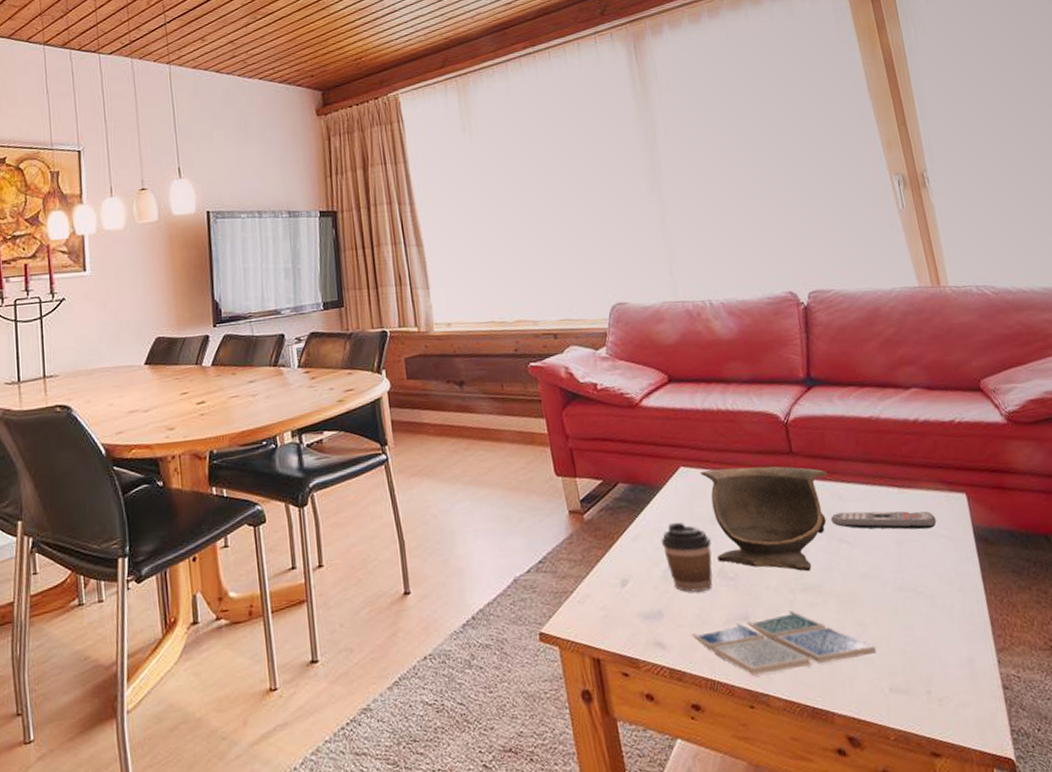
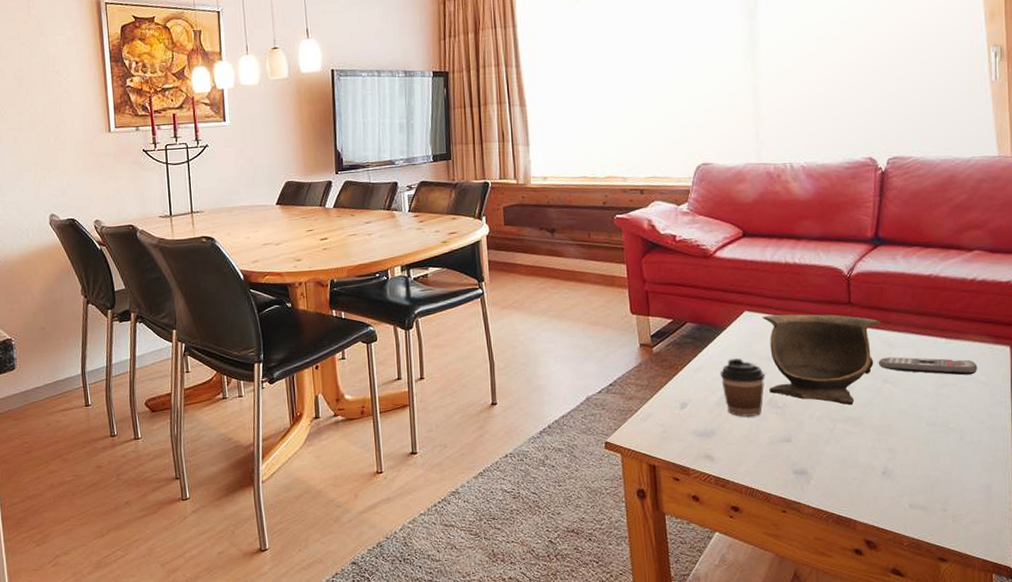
drink coaster: present [691,611,877,676] -> none [738,437,903,488]

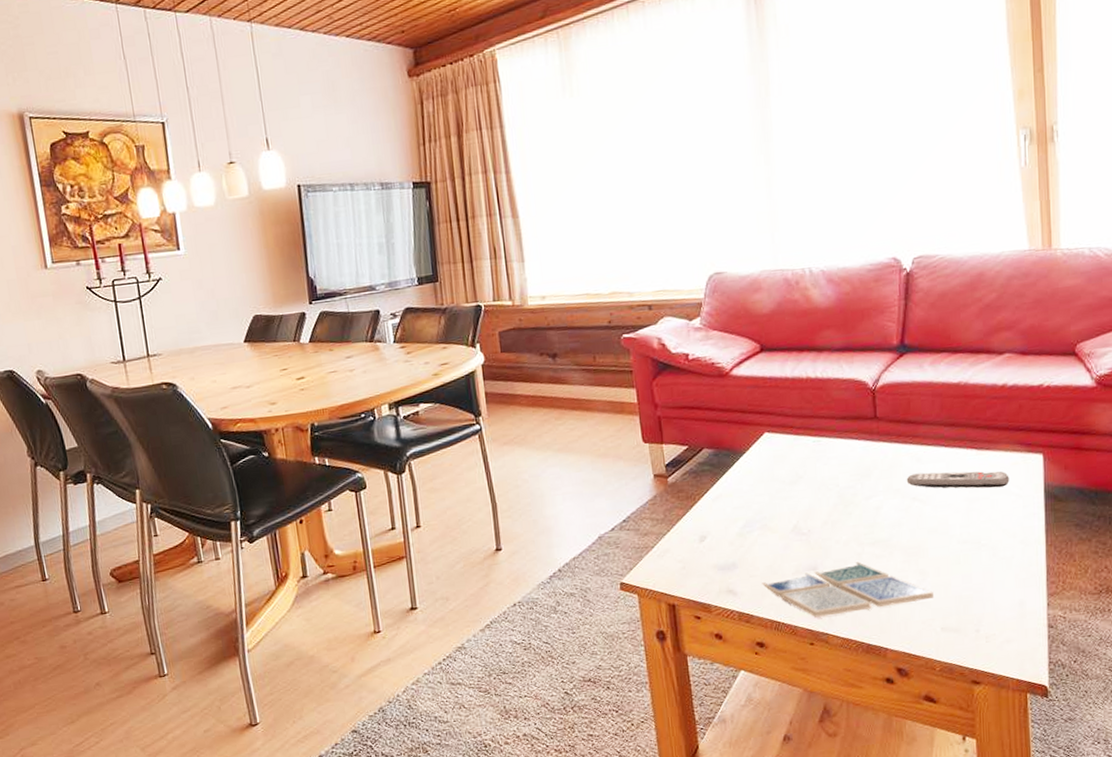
coffee cup: present [720,358,765,417] -> none [740,483,788,547]
drink coaster: none [738,437,903,488] -> present [762,562,935,618]
decorative bowl: present [763,314,882,406] -> none [784,430,909,528]

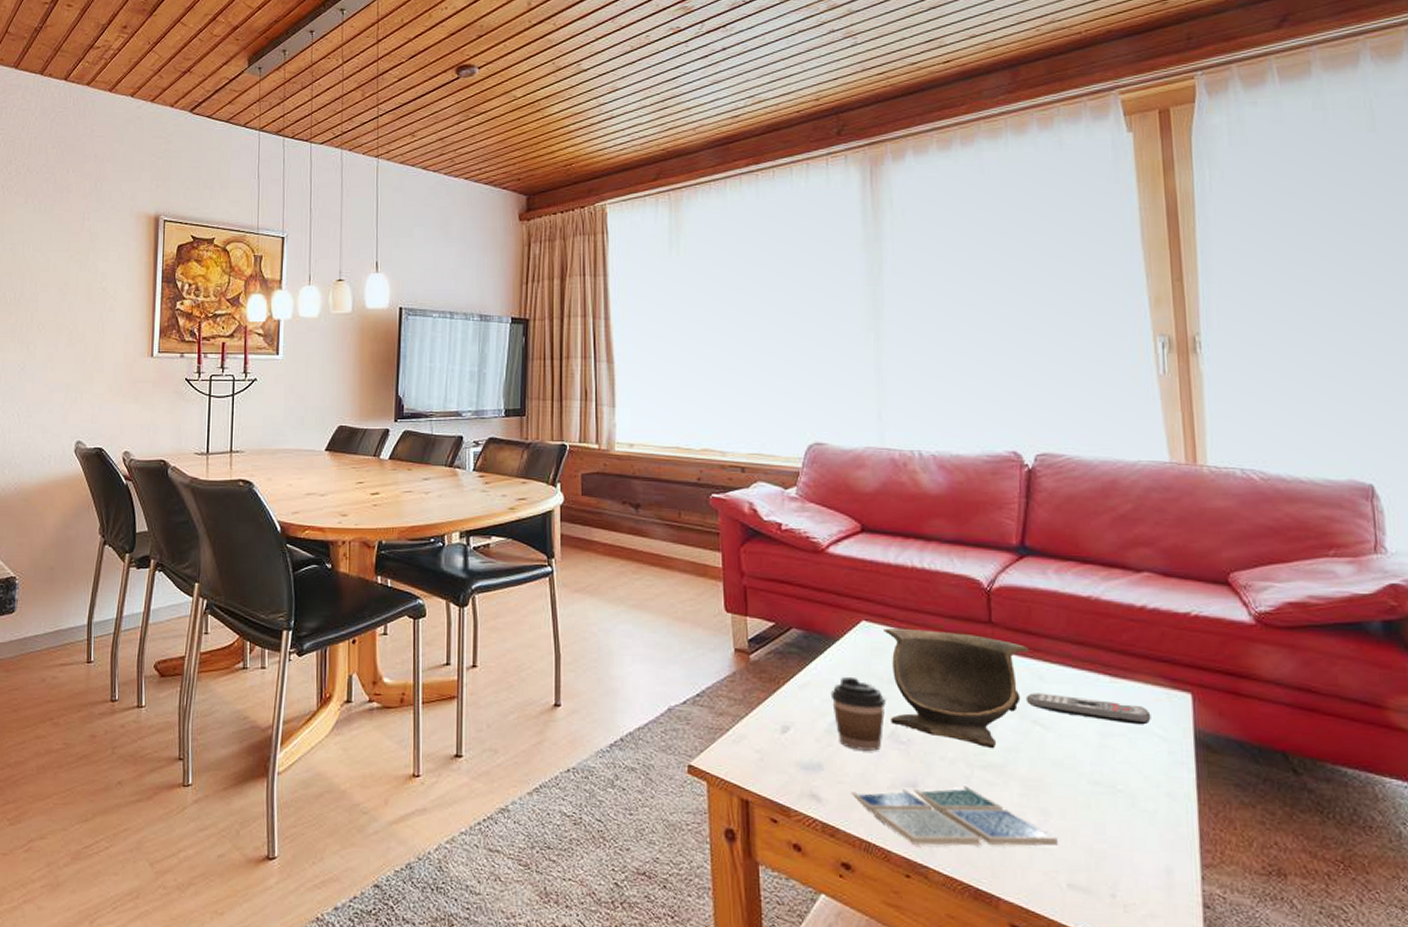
coffee cup: none [740,483,788,547] -> present [830,676,886,751]
decorative bowl: none [784,430,909,528] -> present [884,629,1030,749]

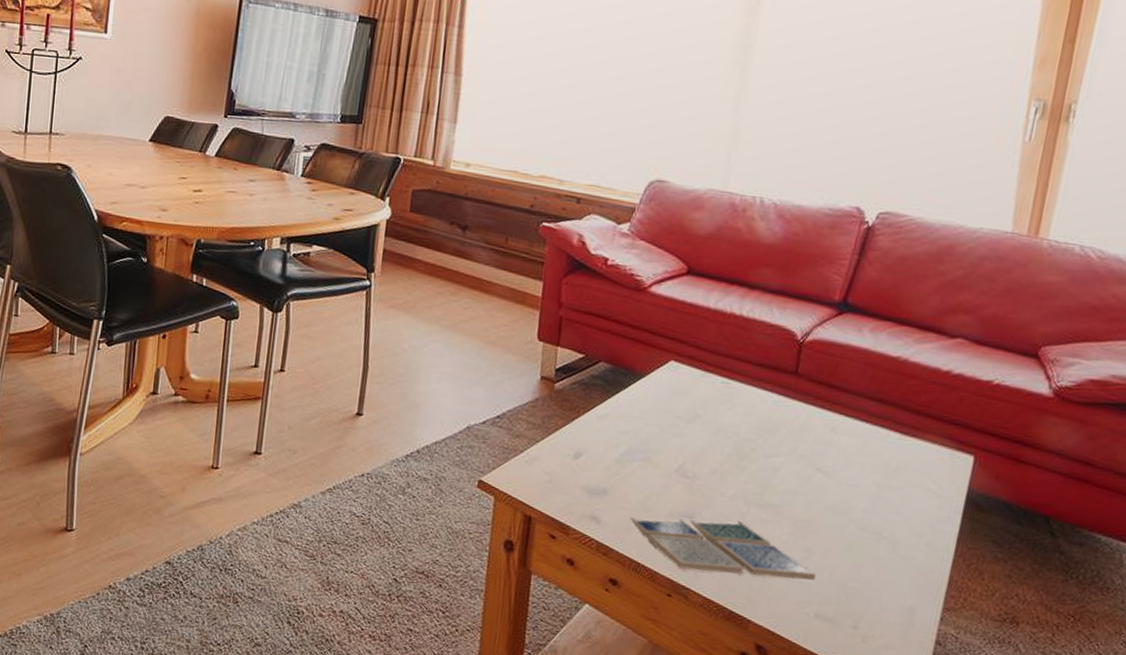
coffee cup: present [830,676,886,751] -> none [626,411,680,483]
decorative bowl: present [884,629,1030,749] -> none [680,370,829,490]
remote control: present [1025,693,1151,725] -> none [814,442,931,481]

